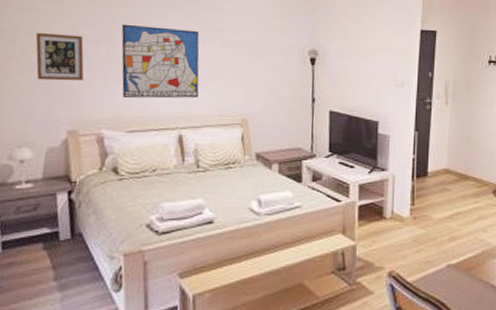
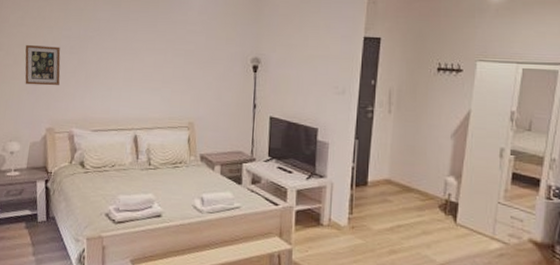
wall art: present [121,24,200,99] -> none [89,36,154,103]

